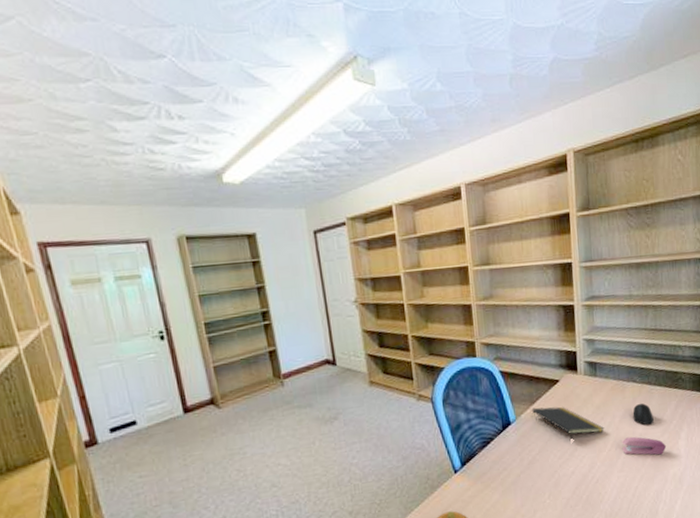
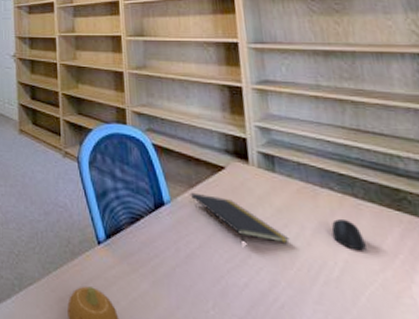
stapler: present [622,436,667,455] -> none [317,259,392,298]

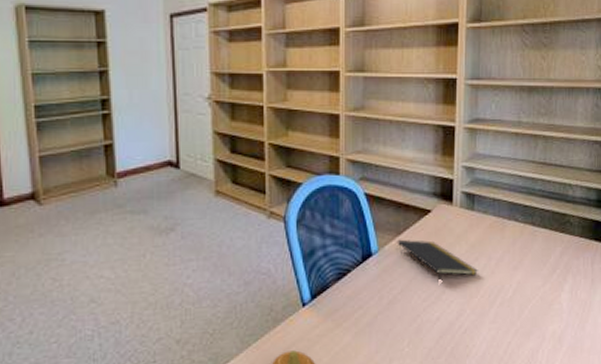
computer mouse: present [331,219,366,251] -> none [511,247,535,272]

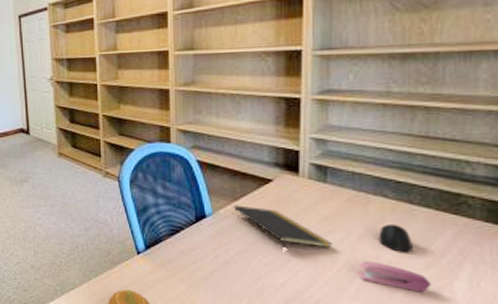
stapler: none [496,283,547,308] -> present [358,261,432,293]
computer mouse: none [511,247,535,272] -> present [379,225,413,253]

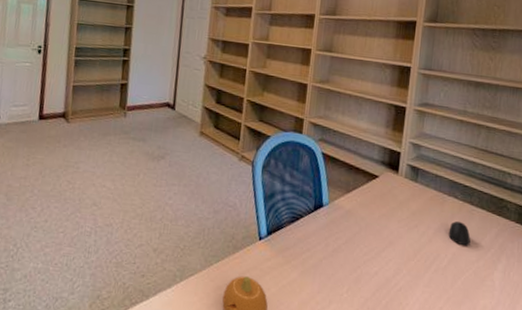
notepad: present [233,205,333,248] -> none [345,196,417,241]
stapler: present [358,261,432,293] -> none [432,252,480,281]

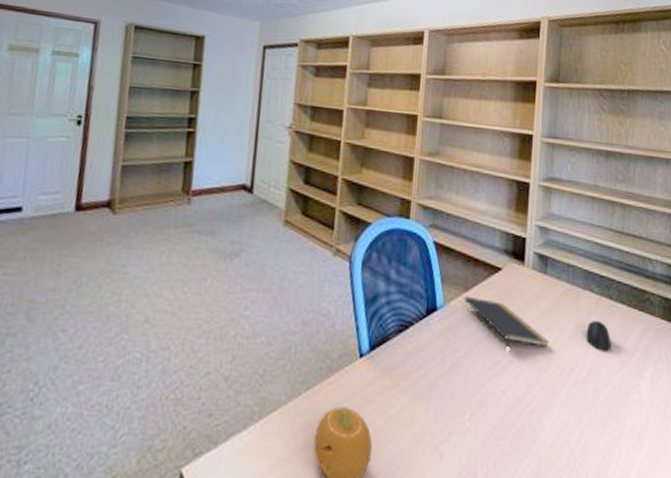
notepad: none [345,196,417,241] -> present [464,295,549,347]

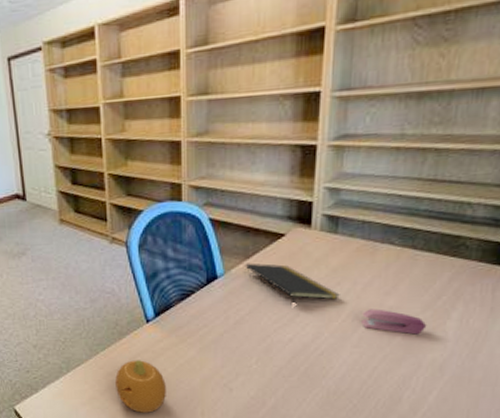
stapler: none [569,361,625,395] -> present [361,309,427,335]
computer mouse: present [586,321,612,351] -> none [382,271,414,298]

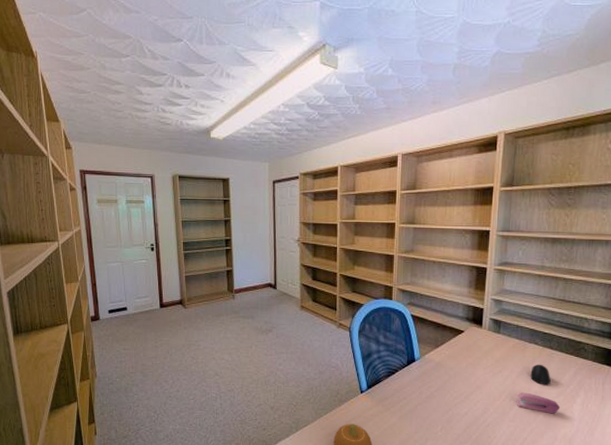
notepad: present [245,263,340,303] -> none [435,351,501,384]
computer mouse: none [382,271,414,298] -> present [530,365,551,385]

